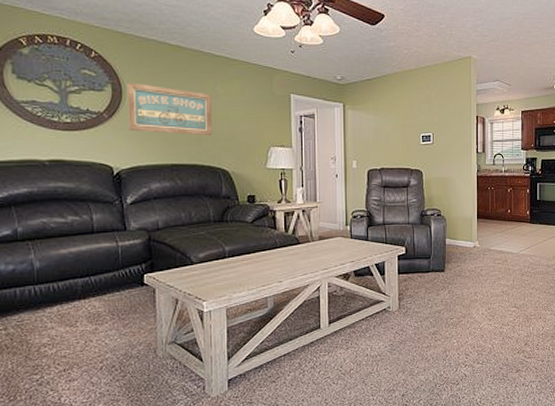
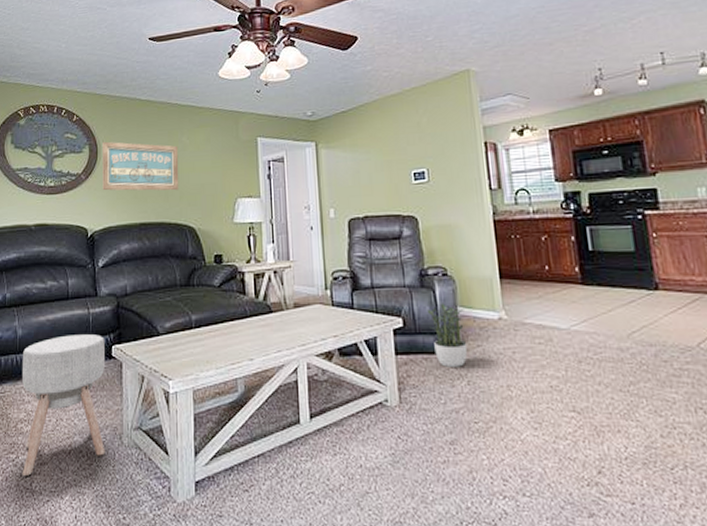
ottoman: none [41,265,140,394] -> present [21,334,106,477]
potted plant: none [424,236,451,282] -> present [426,303,468,367]

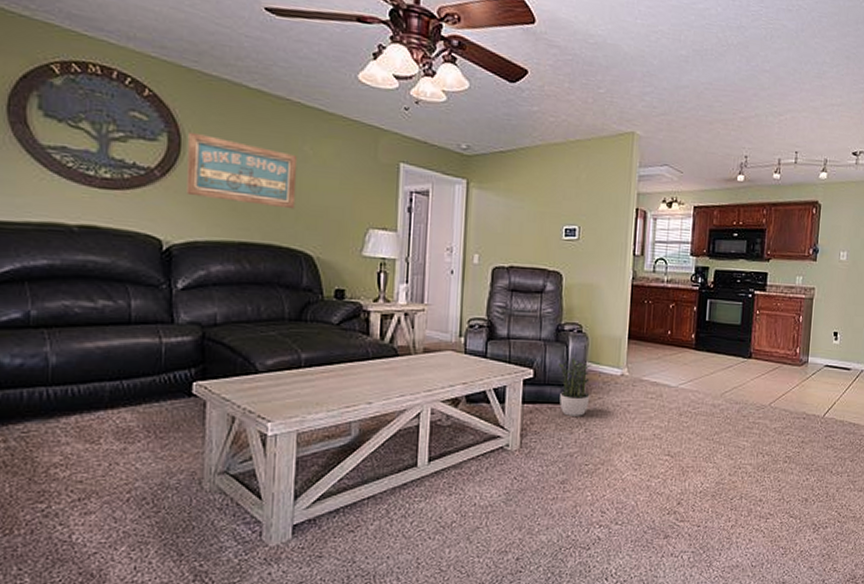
ottoman: present [21,334,106,477] -> none [56,367,182,529]

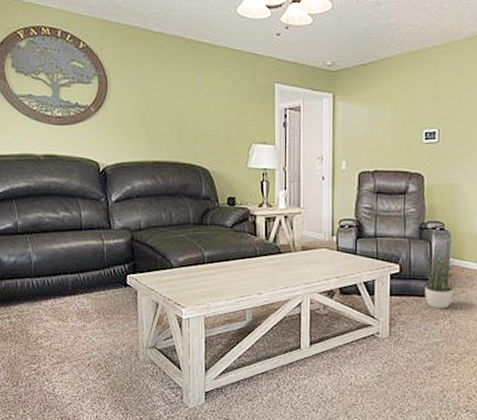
wall art: present [186,131,298,210] -> none [113,73,194,131]

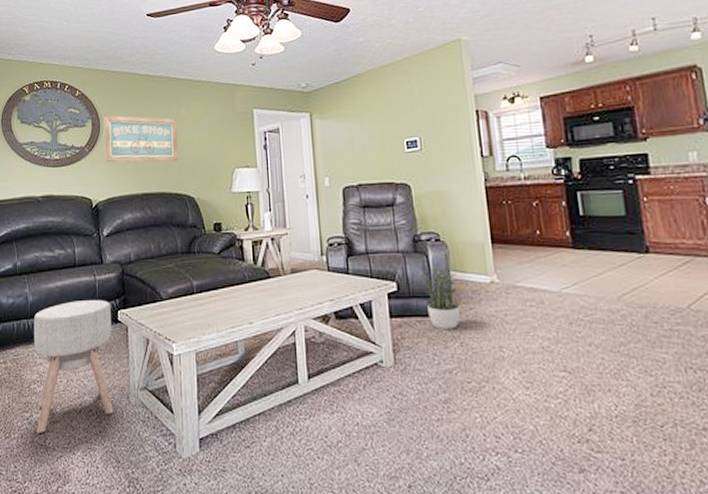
ottoman: none [38,263,123,384] -> present [33,300,114,434]
wall art: none [113,73,194,131] -> present [104,115,179,163]

